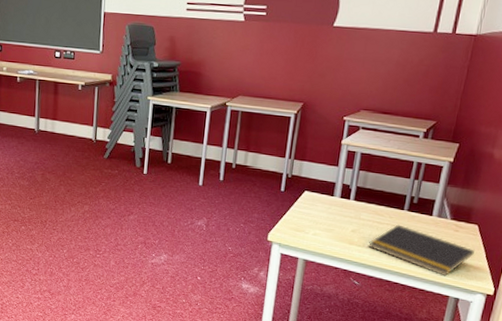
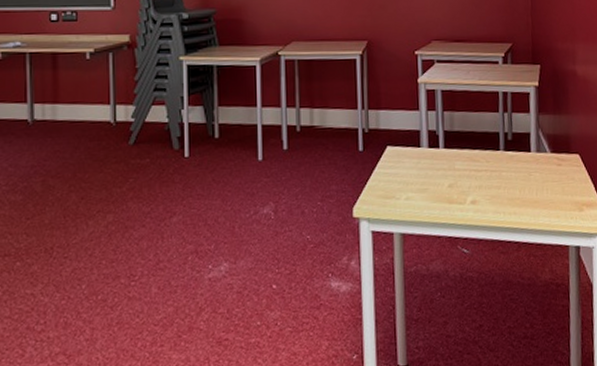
notepad: present [368,224,475,277] -> none [470,169,583,223]

